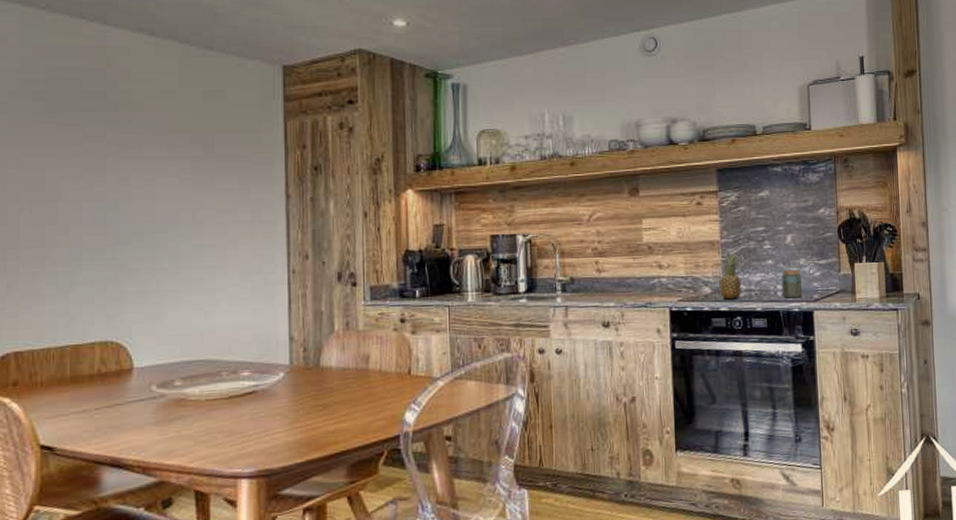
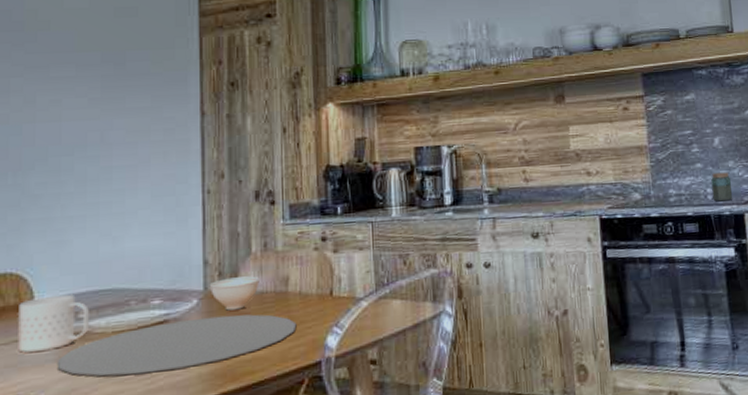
mug: none [118,363,185,415] -> present [17,294,90,353]
placemat: none [157,388,377,441] -> present [58,314,297,378]
bowl: none [294,353,342,385] -> present [209,276,260,311]
fruit: present [720,253,741,300] -> none [649,157,671,206]

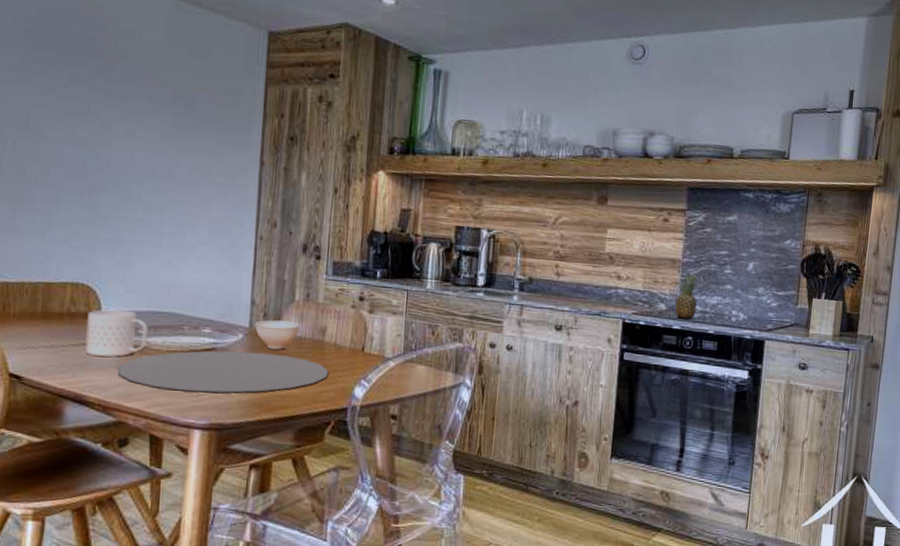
fruit: none [649,157,671,206] -> present [675,273,699,320]
peanut butter: present [711,172,733,202] -> none [736,296,758,326]

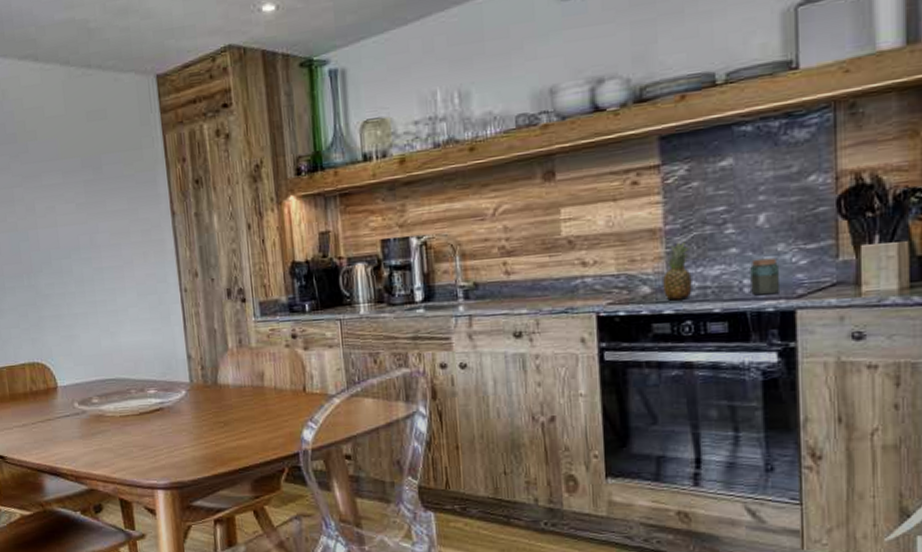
mug: present [85,309,149,357] -> none [47,382,102,429]
placemat: present [118,350,329,394] -> none [82,406,274,454]
bowl: present [254,320,300,350] -> none [194,371,238,402]
peanut butter: none [736,296,758,326] -> present [750,257,781,296]

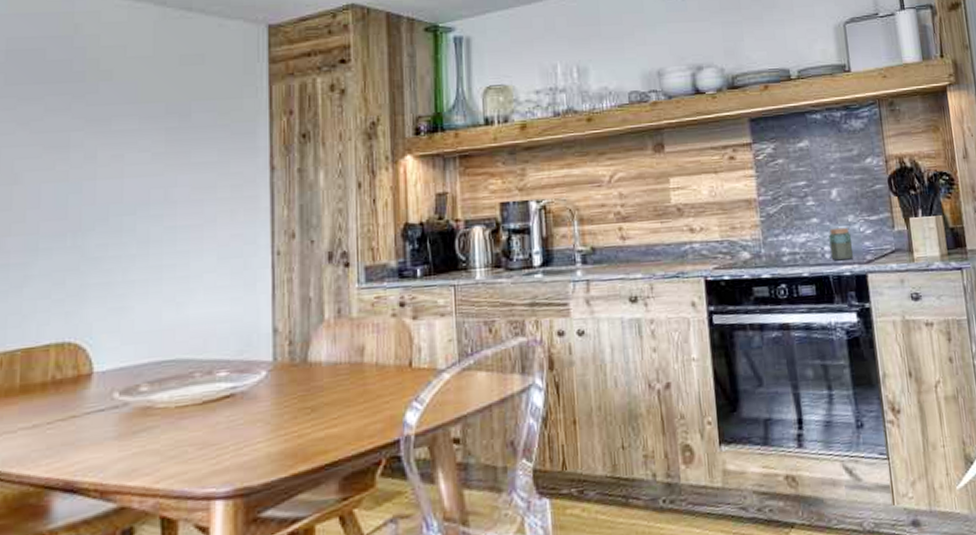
fruit: present [663,241,692,301] -> none [760,211,784,266]

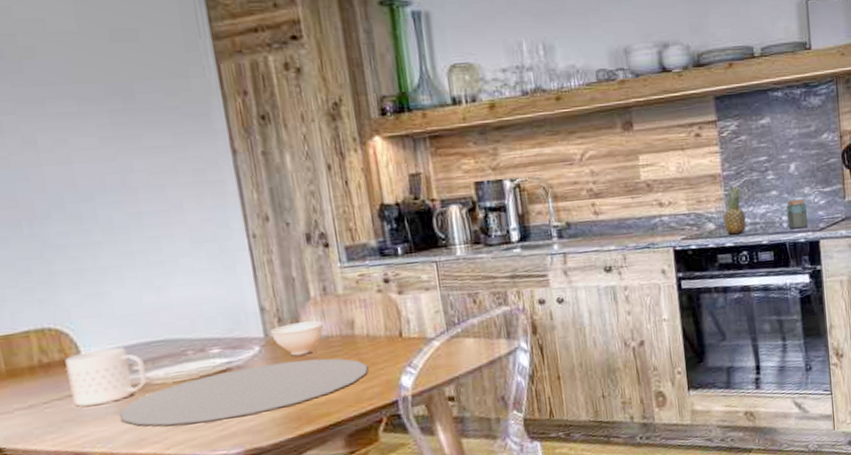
mug: none [75,365,152,429] -> present [65,347,147,407]
placemat: none [118,387,373,457] -> present [120,358,368,427]
bowl: none [279,345,333,384] -> present [269,321,324,356]
fruit: none [760,211,784,266] -> present [724,185,746,235]

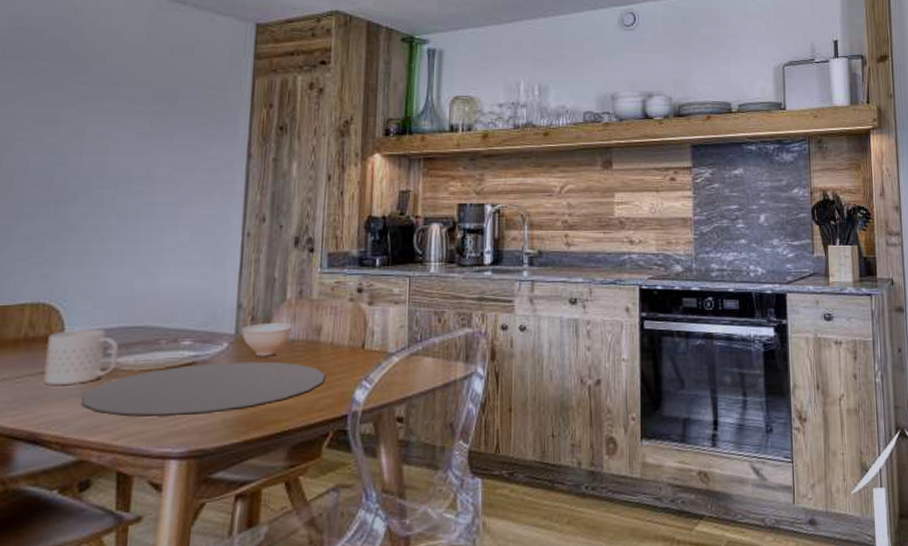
fruit: present [724,185,746,235] -> none [692,231,713,279]
peanut butter: present [786,198,809,229] -> none [755,250,776,280]

